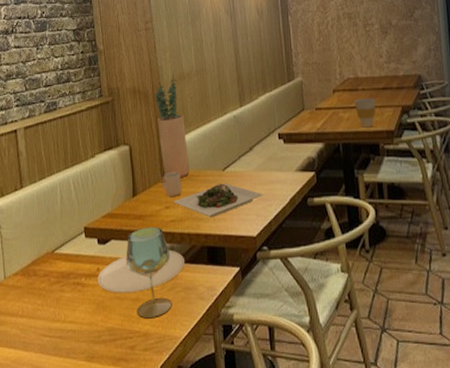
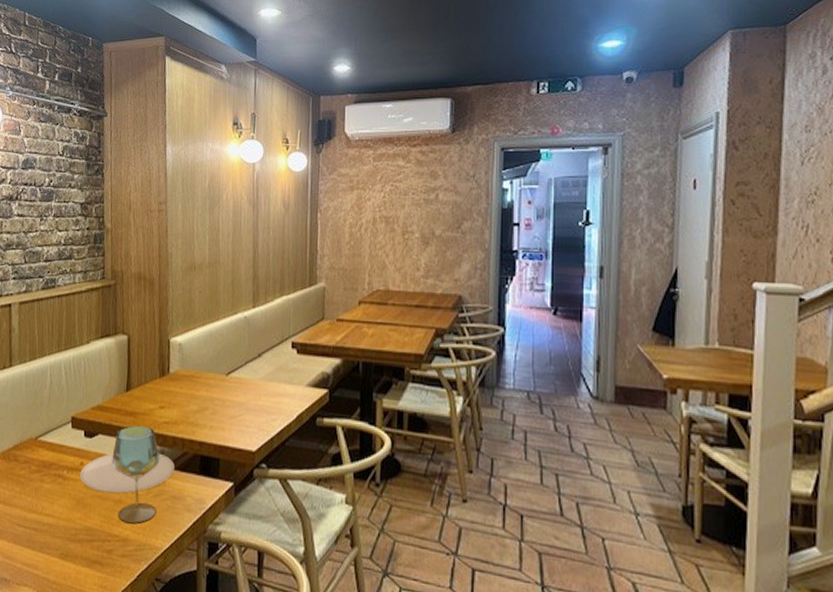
vase: present [156,74,190,177] -> none [160,263,191,377]
cup: present [162,172,182,197] -> none [159,370,180,397]
salad: present [172,183,263,218] -> none [168,388,268,425]
cup: present [354,98,376,128] -> none [381,314,406,348]

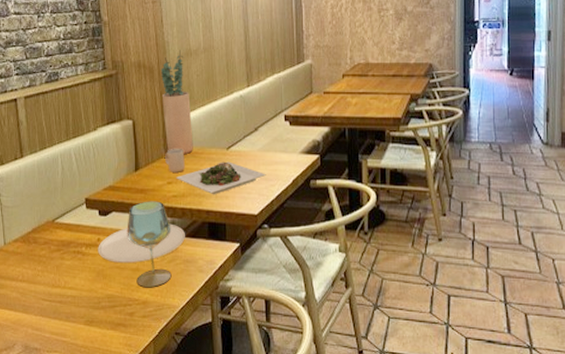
cup: none [159,370,180,397] -> present [165,149,185,172]
vase: none [160,263,191,377] -> present [161,50,193,154]
salad: none [168,388,268,425] -> present [175,161,266,195]

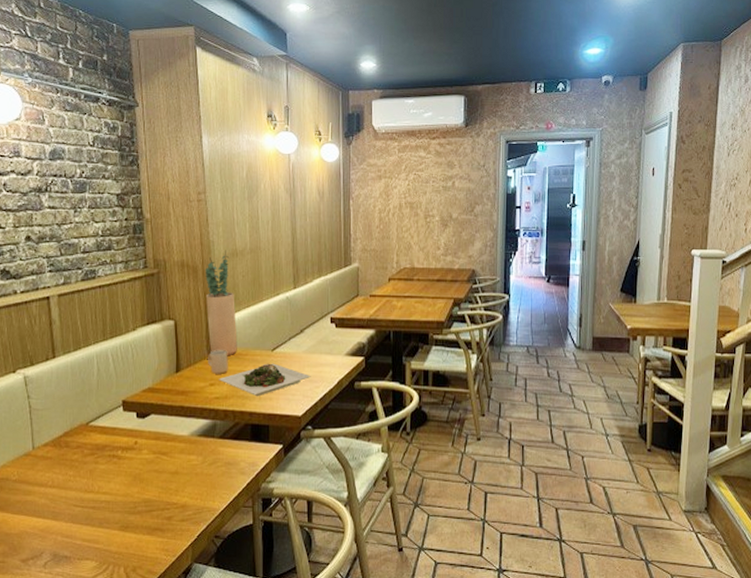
plate: present [98,223,185,264] -> none [135,426,227,467]
wine glass: present [127,201,172,288] -> none [166,403,213,491]

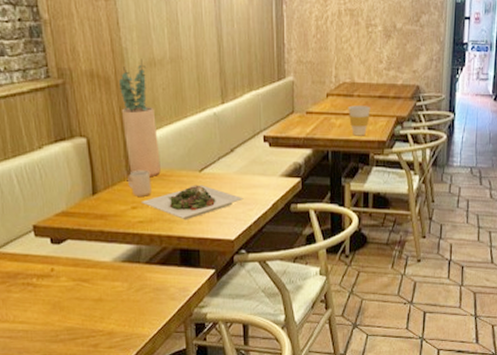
cup: none [408,288,429,317] -> present [348,105,370,136]

